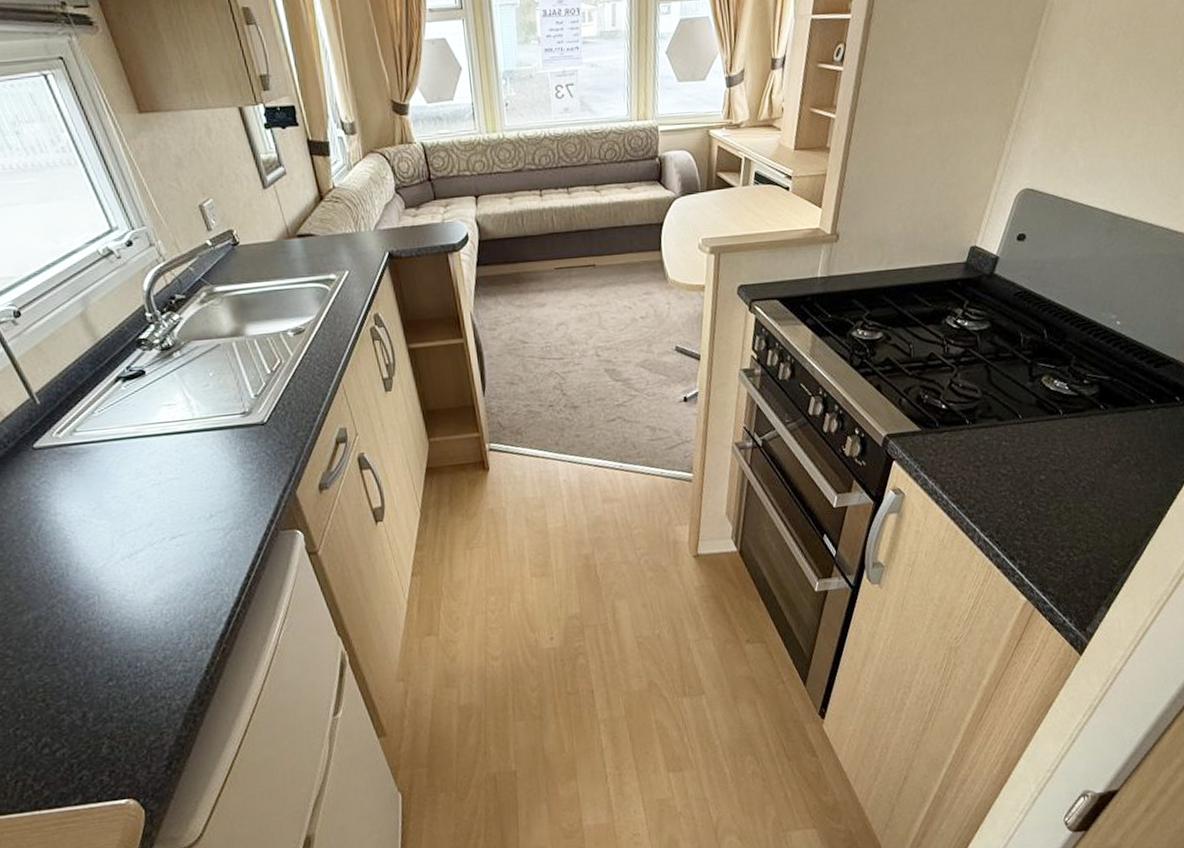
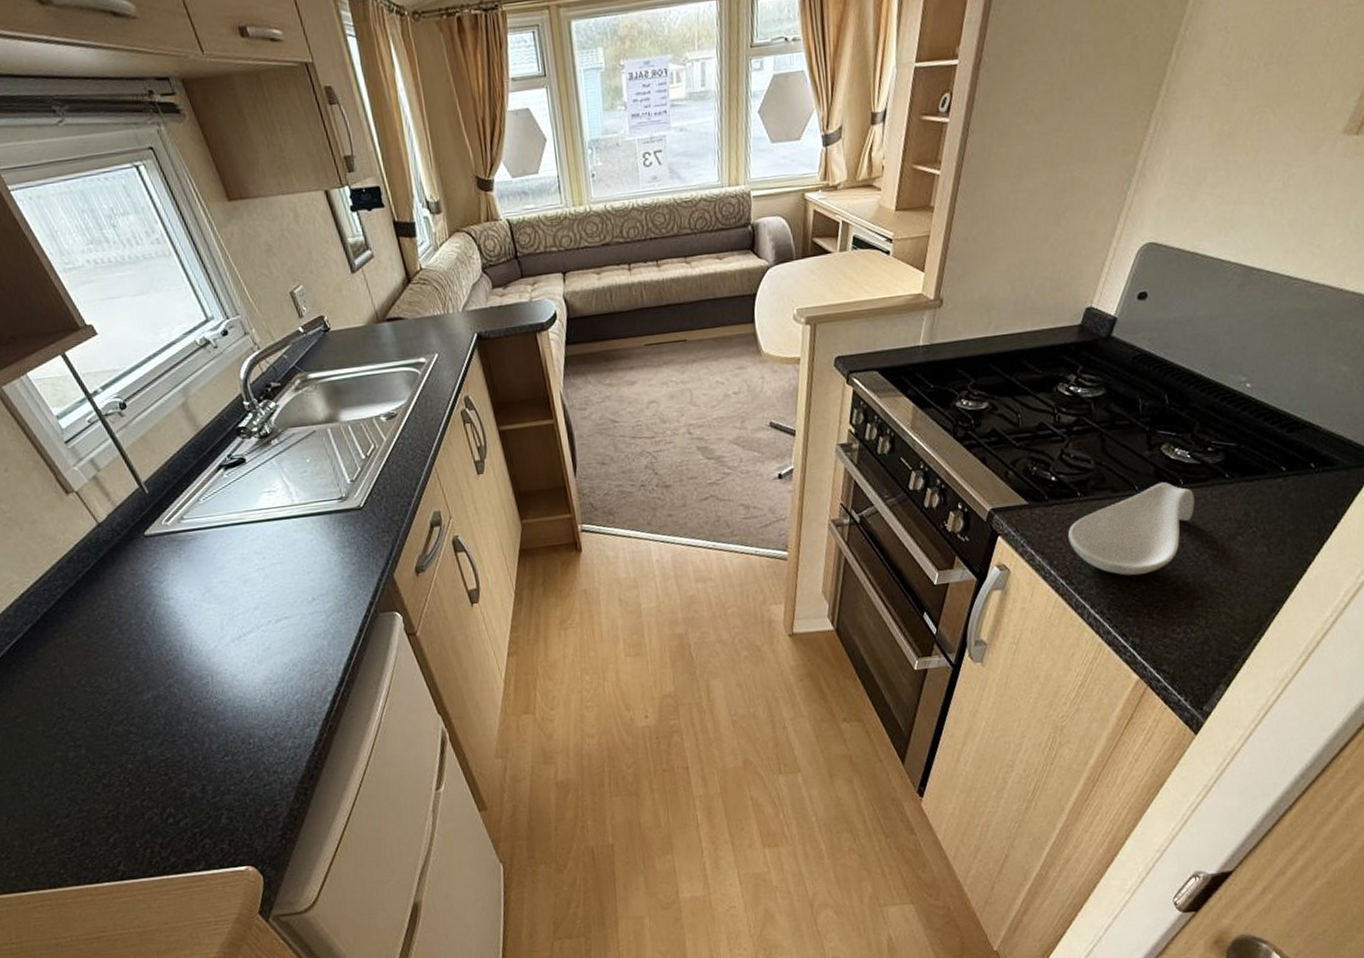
spoon rest: none [958,412,1073,501] -> present [1068,482,1195,576]

